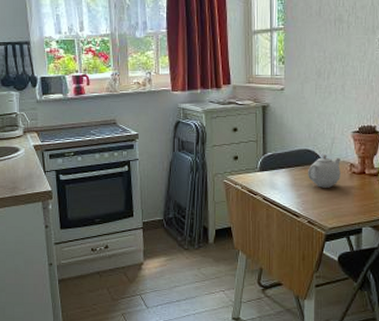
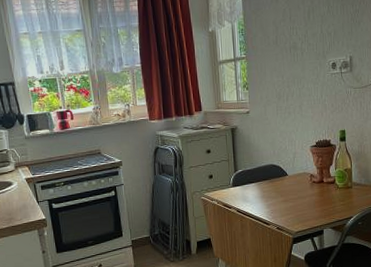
teapot: present [308,155,342,188] -> none [274,168,303,197]

